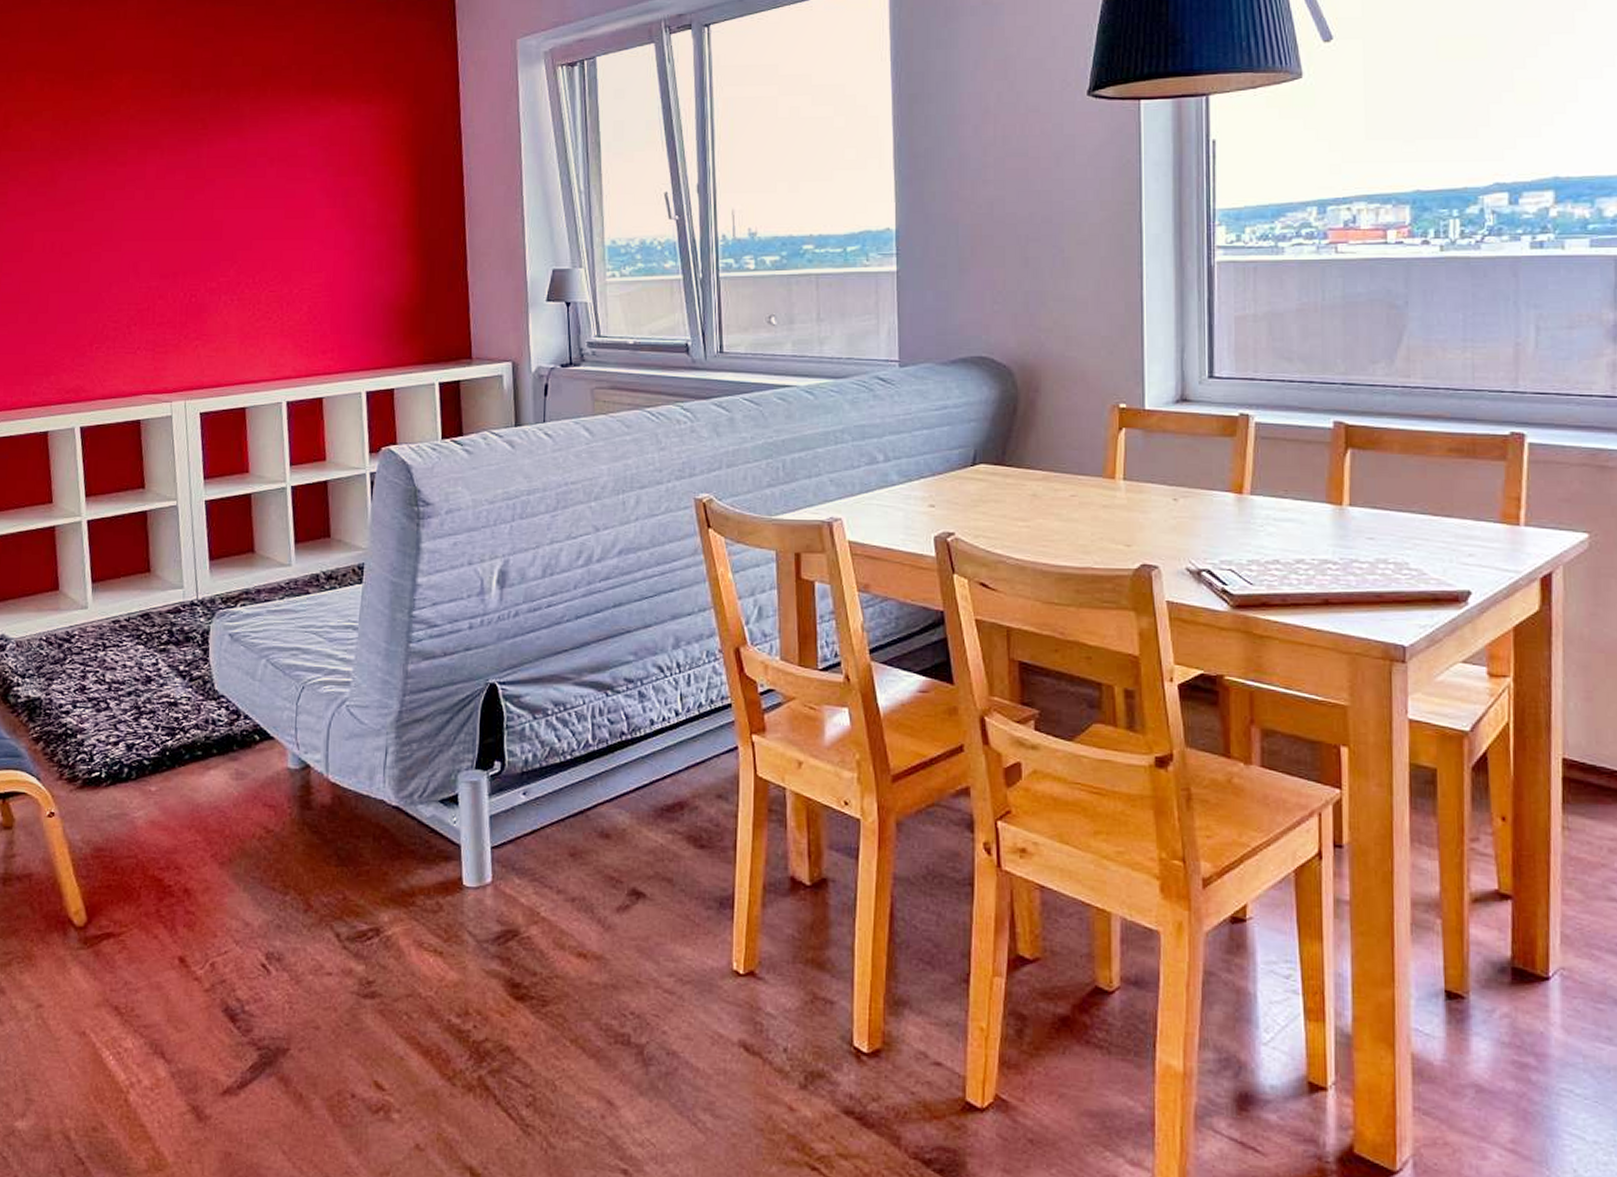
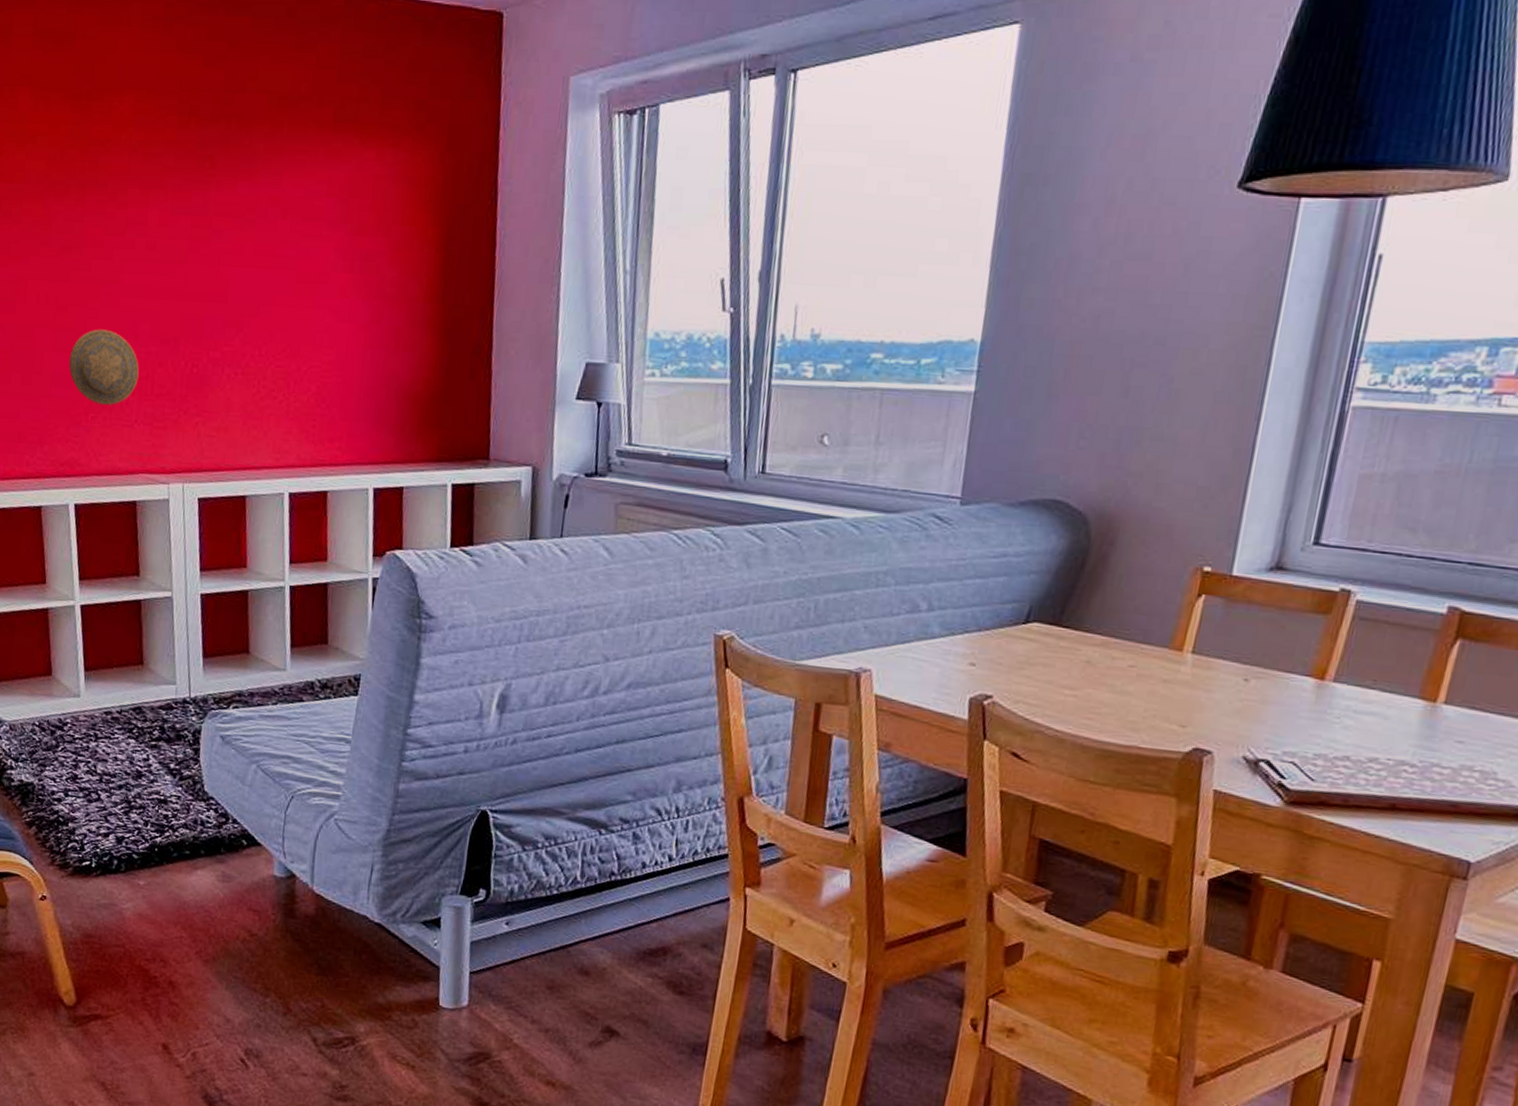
decorative plate: none [73,270,141,336] -> present [68,329,139,405]

